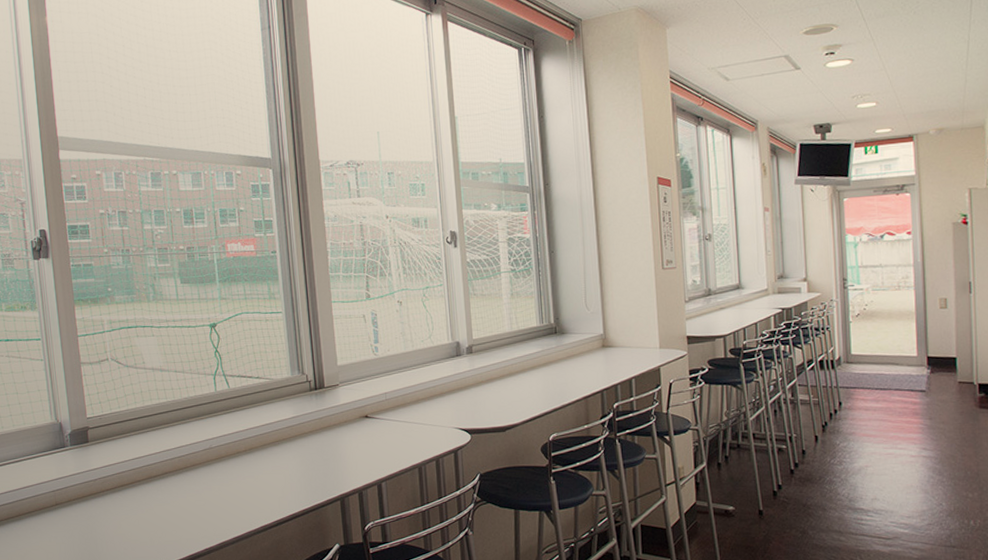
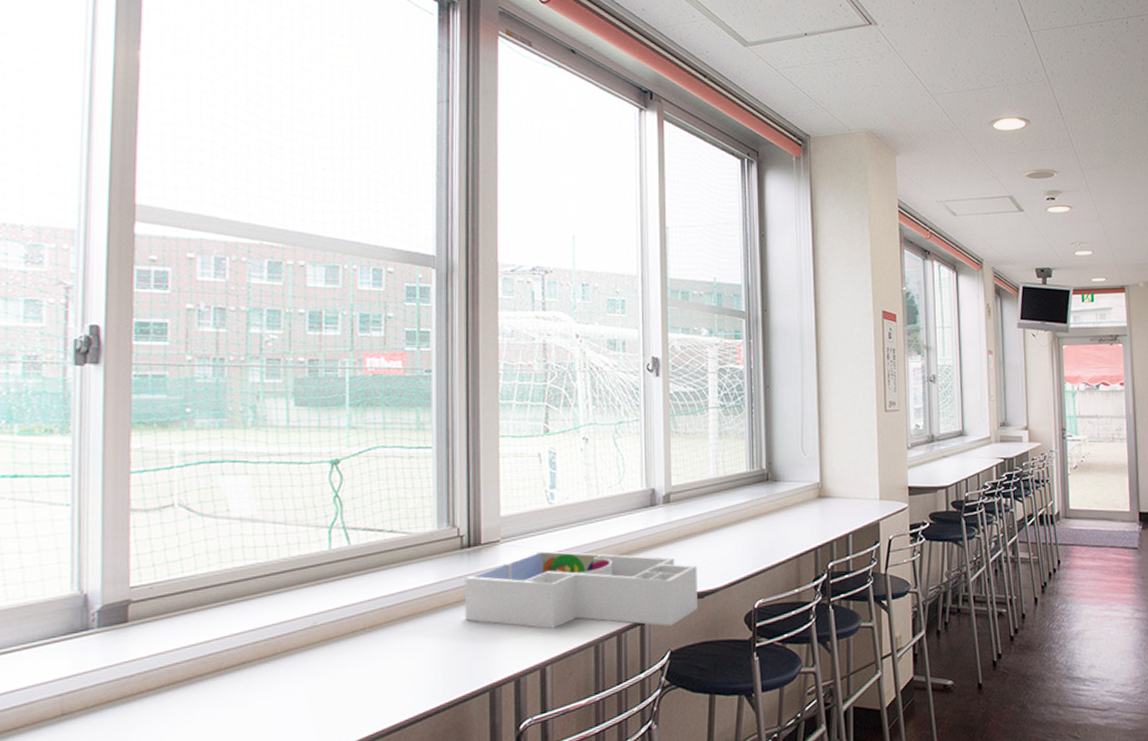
desk organizer: none [315,392,501,454] -> present [464,550,698,629]

